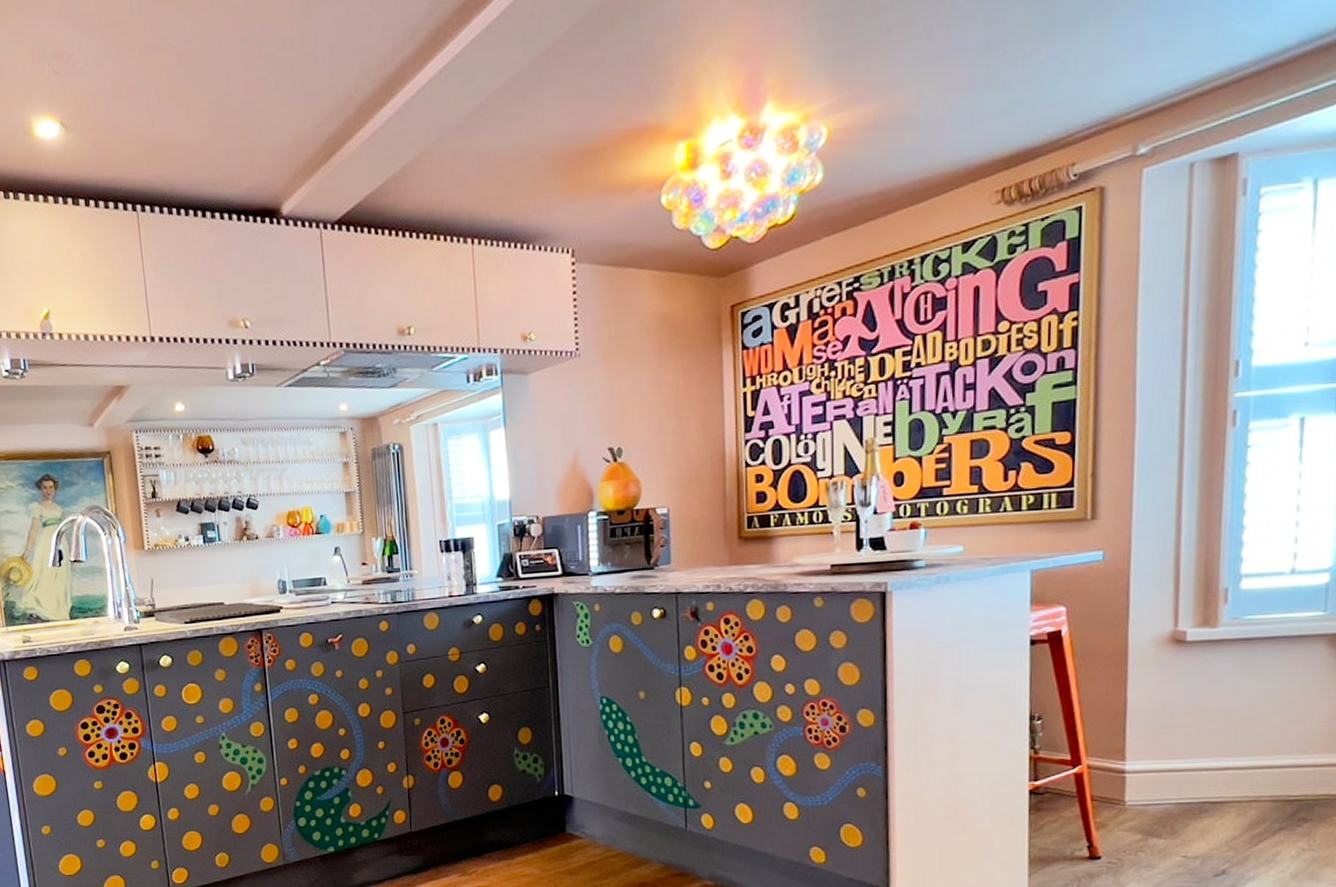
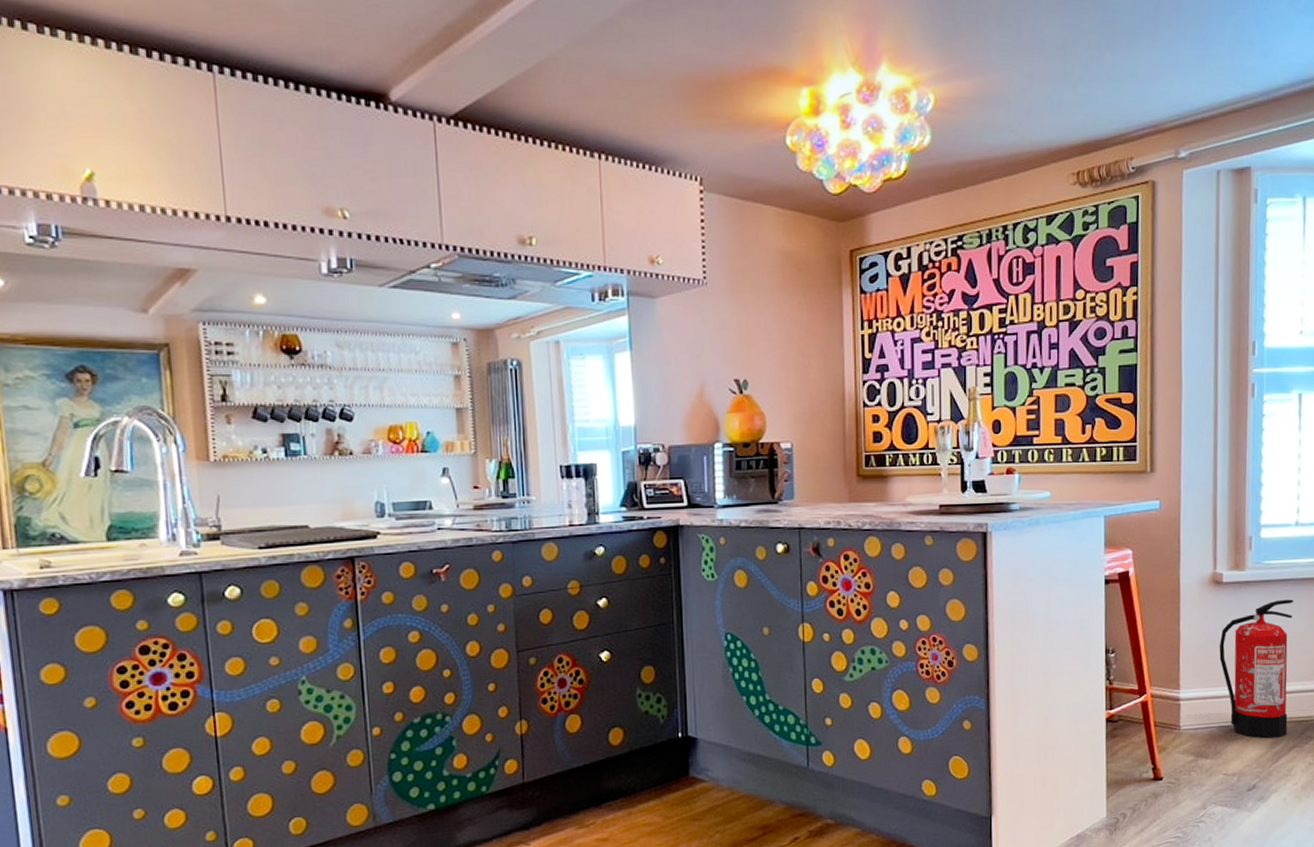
fire extinguisher: none [1179,659,1285,819] -> present [1219,599,1293,739]

